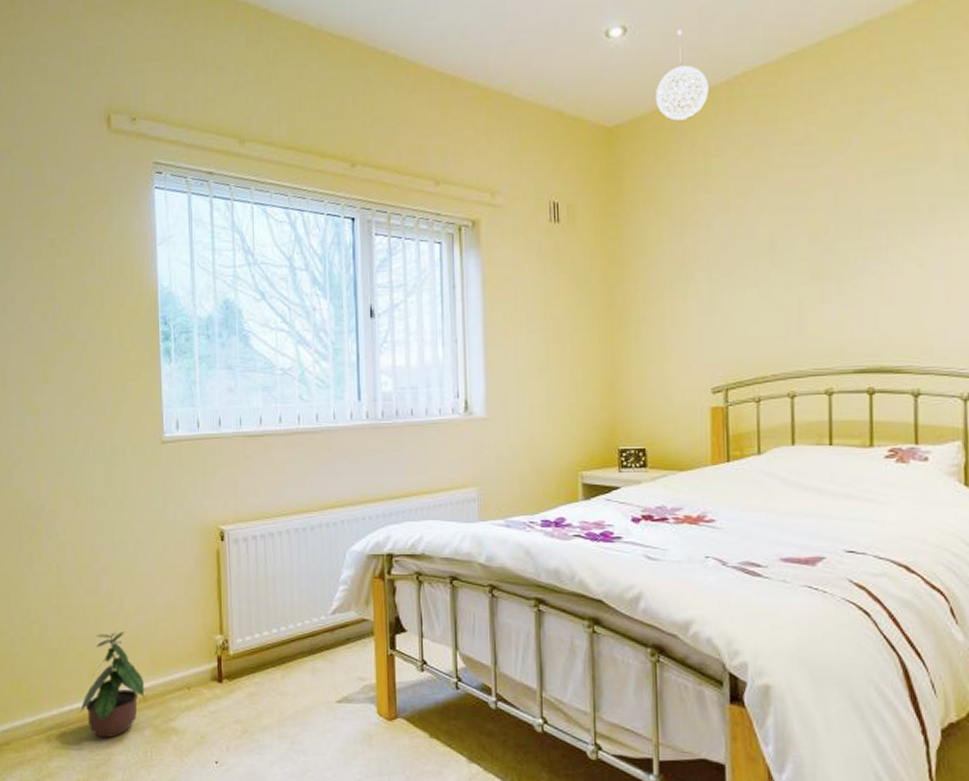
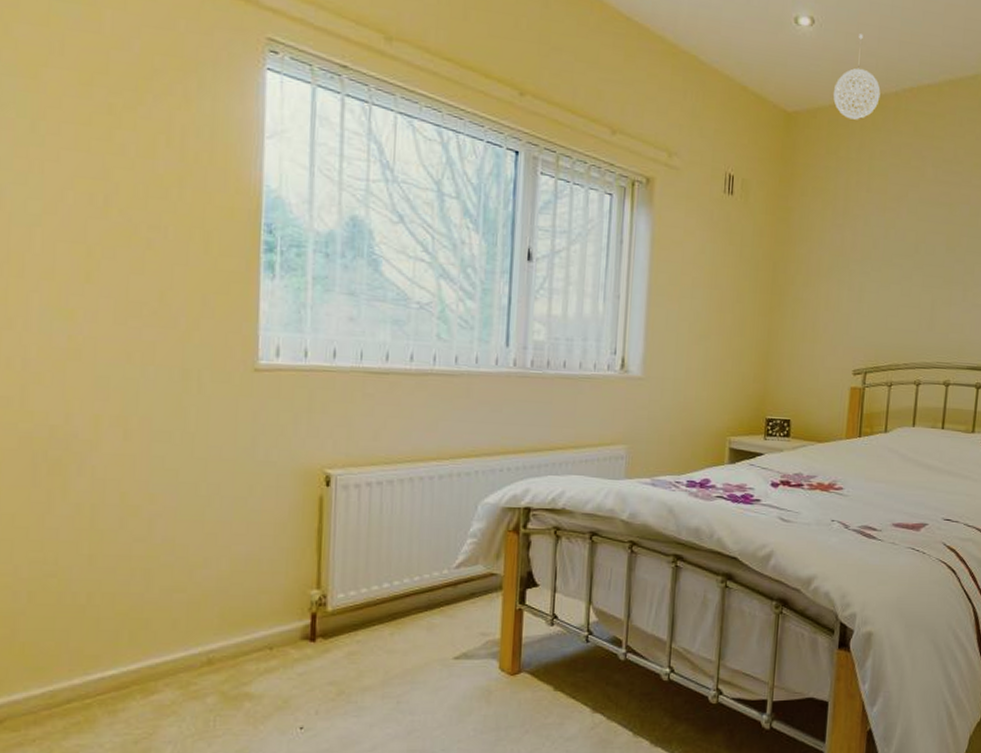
potted plant: present [80,629,145,739] -> none [115,583,211,709]

